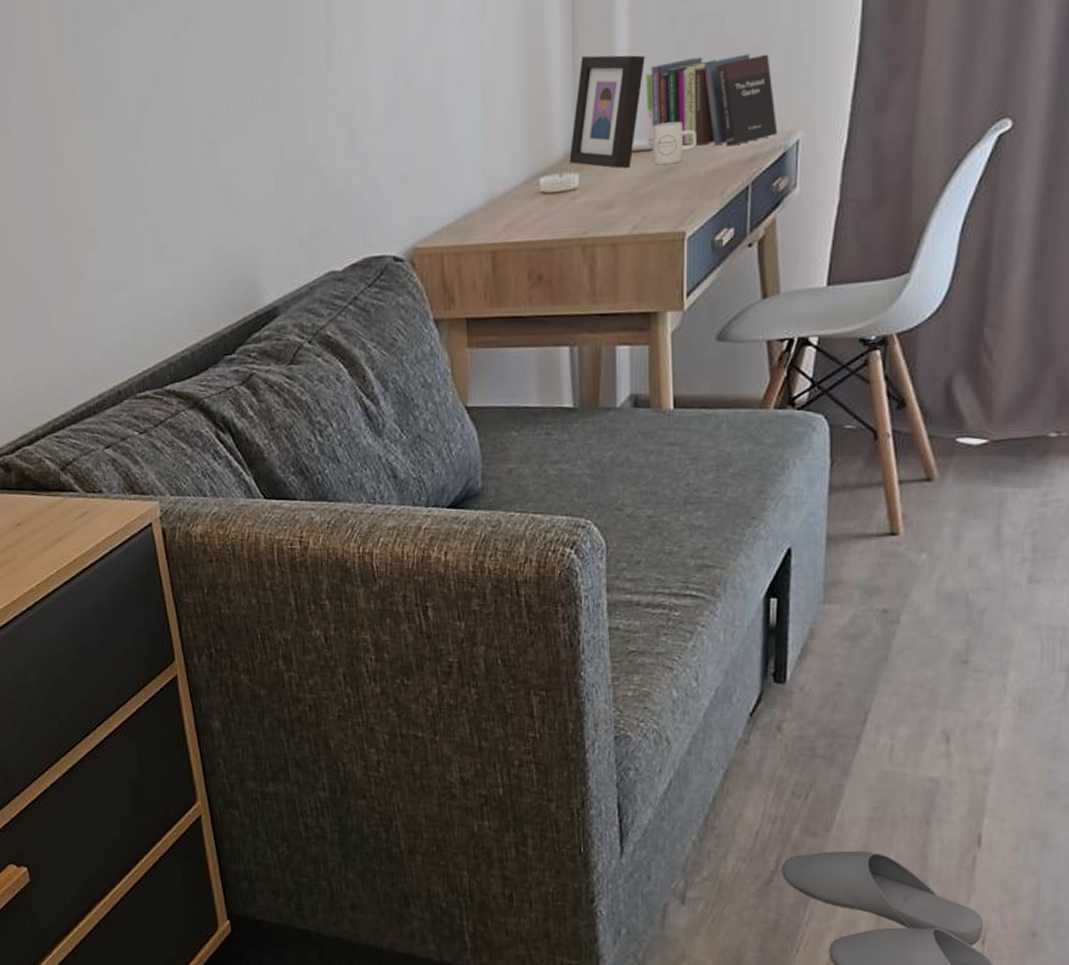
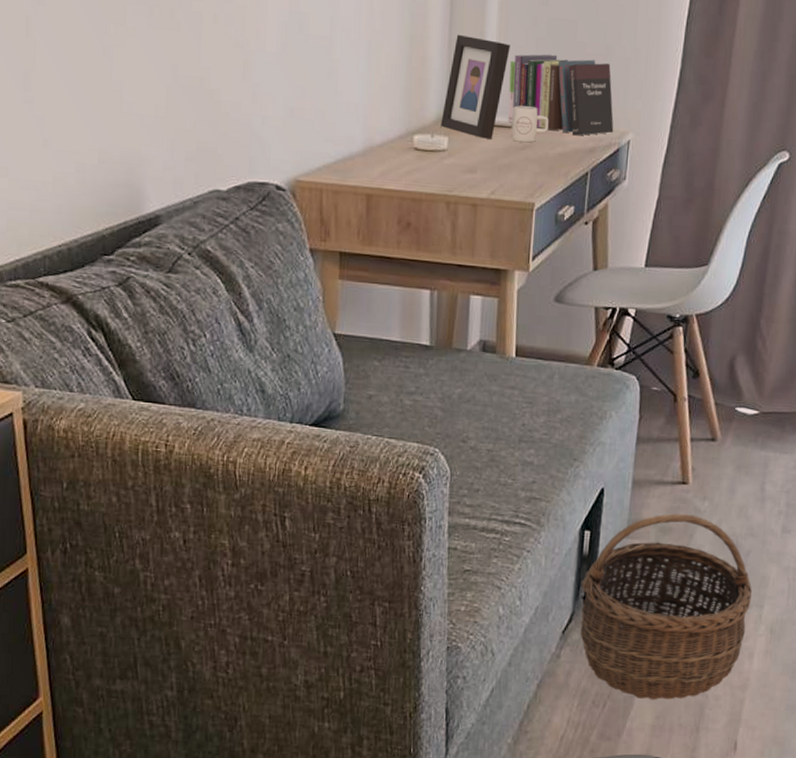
wicker basket: none [768,570,992,789] -> present [580,513,753,700]

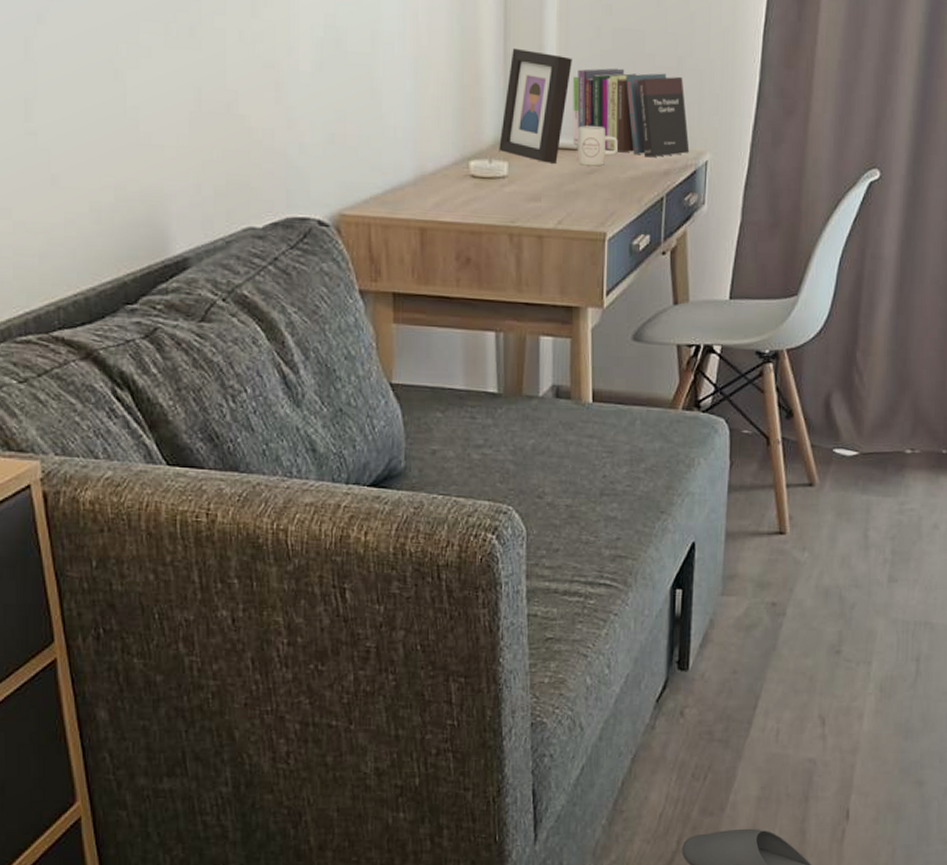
wicker basket: present [580,513,753,700] -> none [673,567,860,770]

